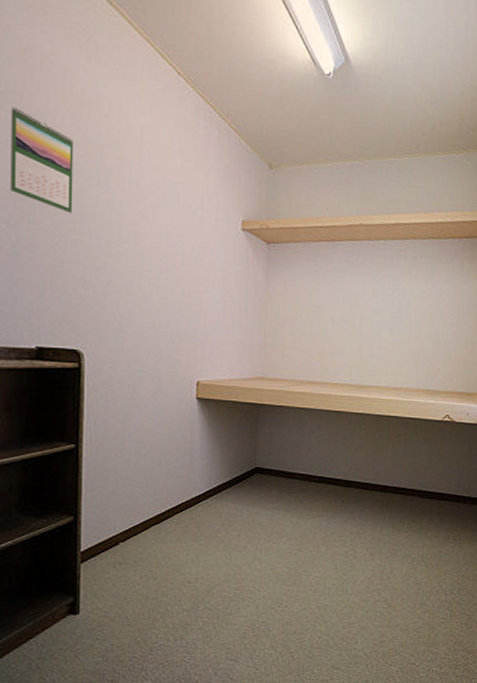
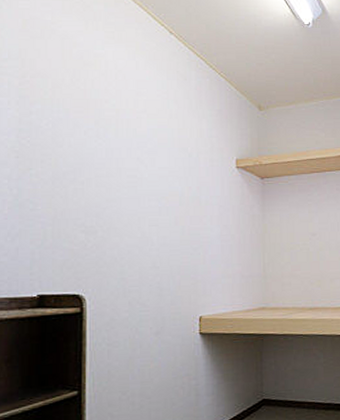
calendar: present [9,107,73,213] -> none [12,72,73,164]

